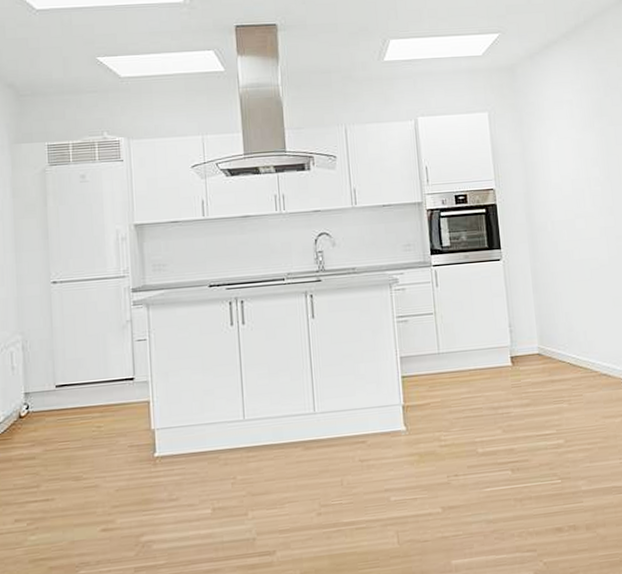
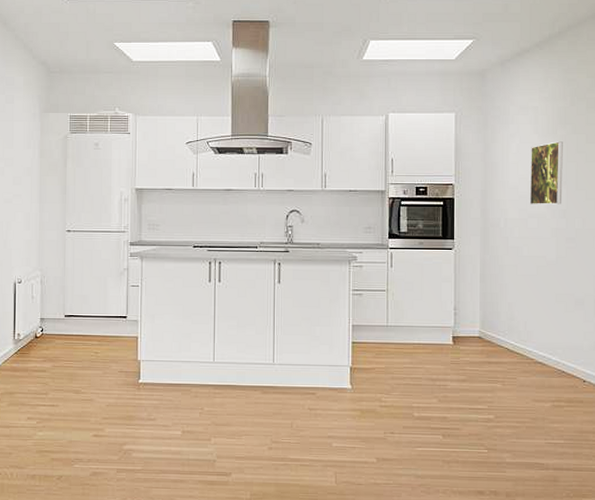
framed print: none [570,134,607,204] -> present [530,141,563,205]

